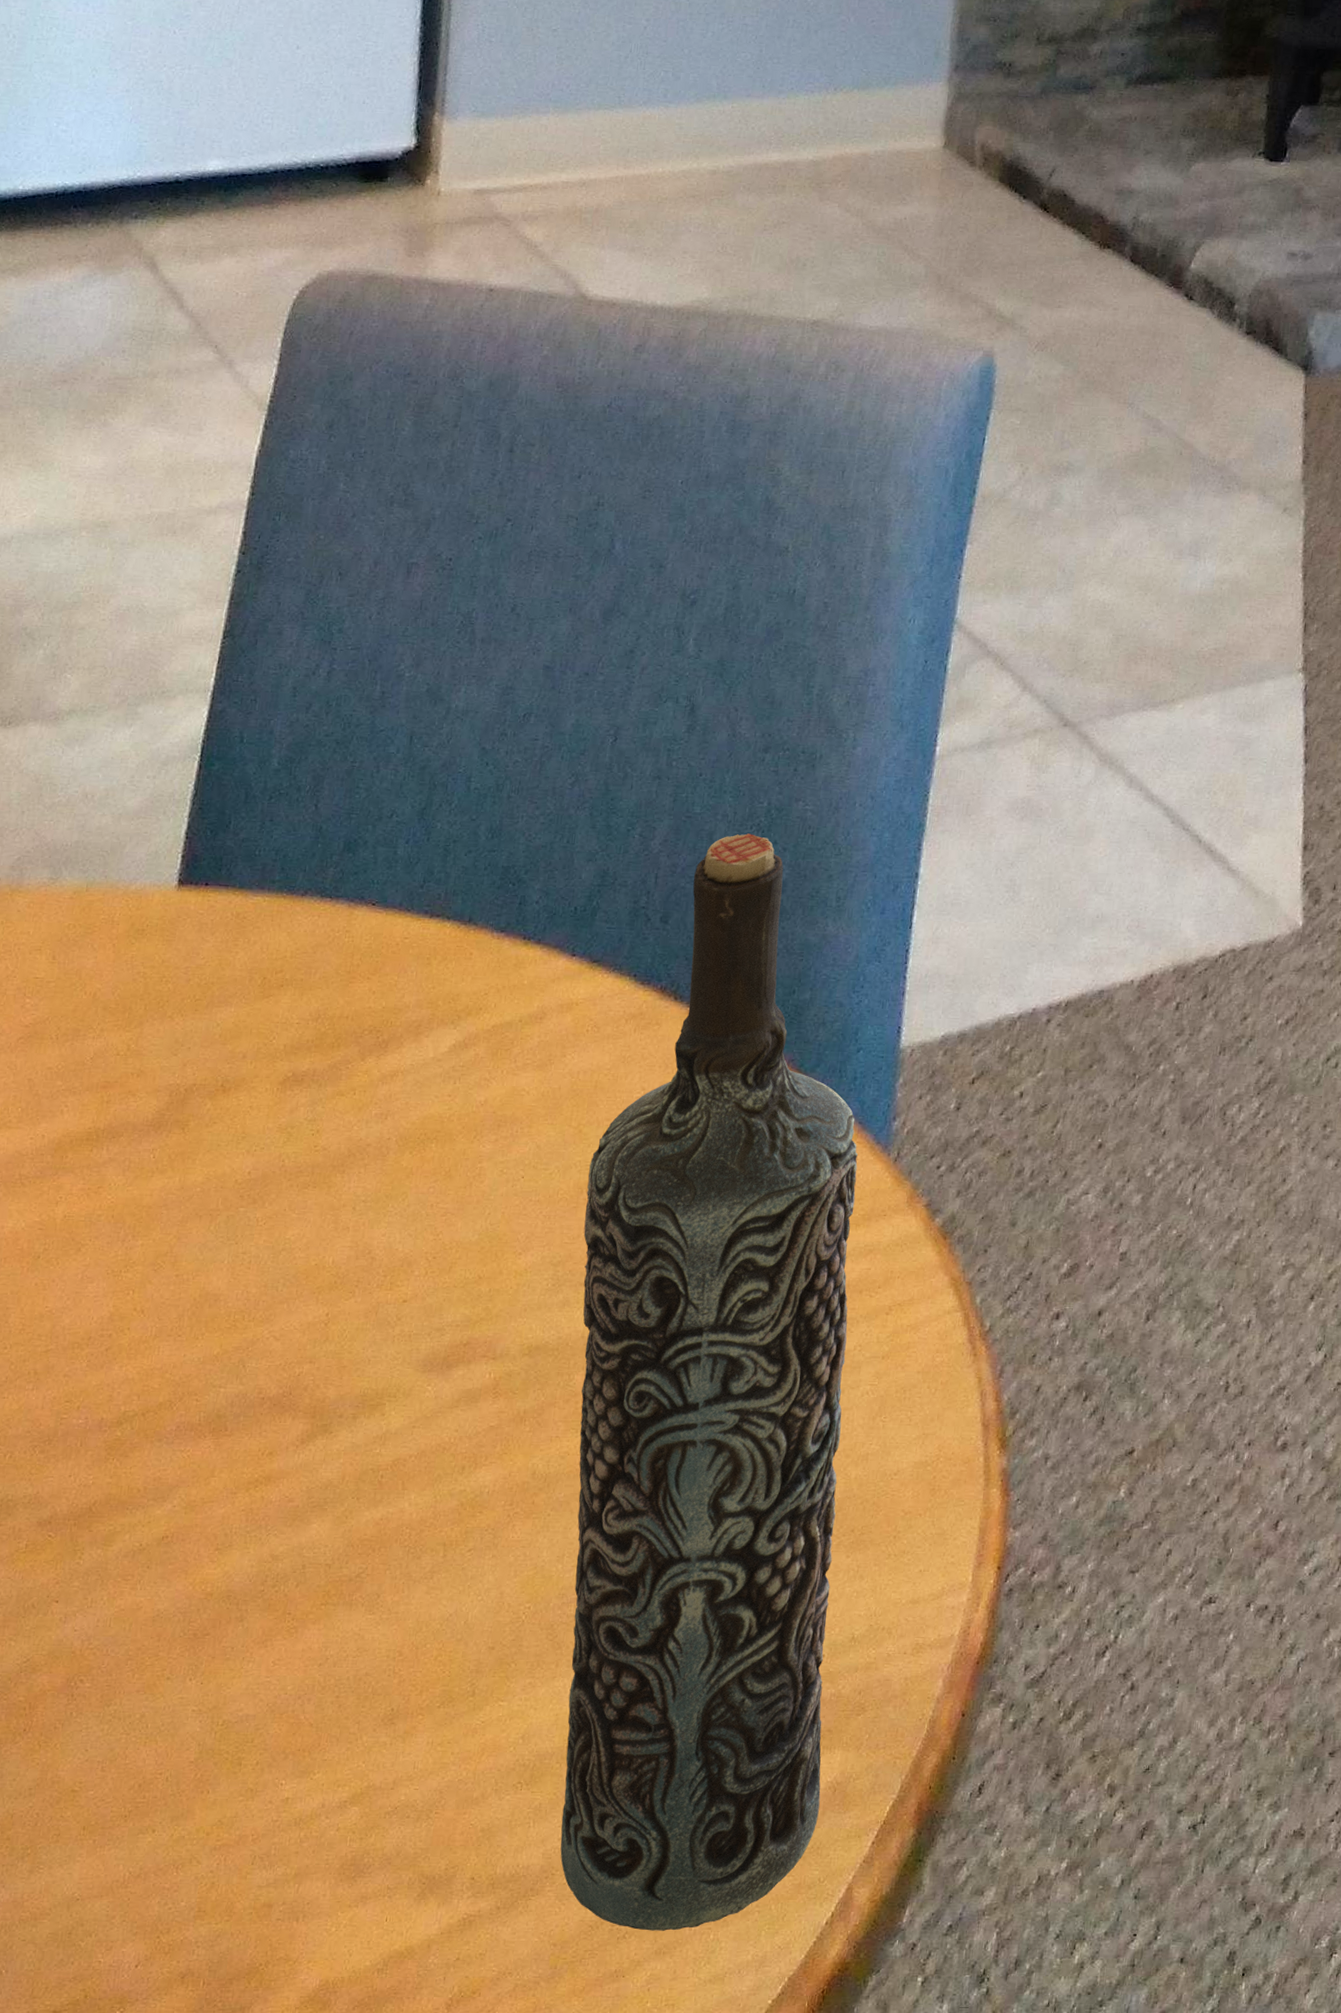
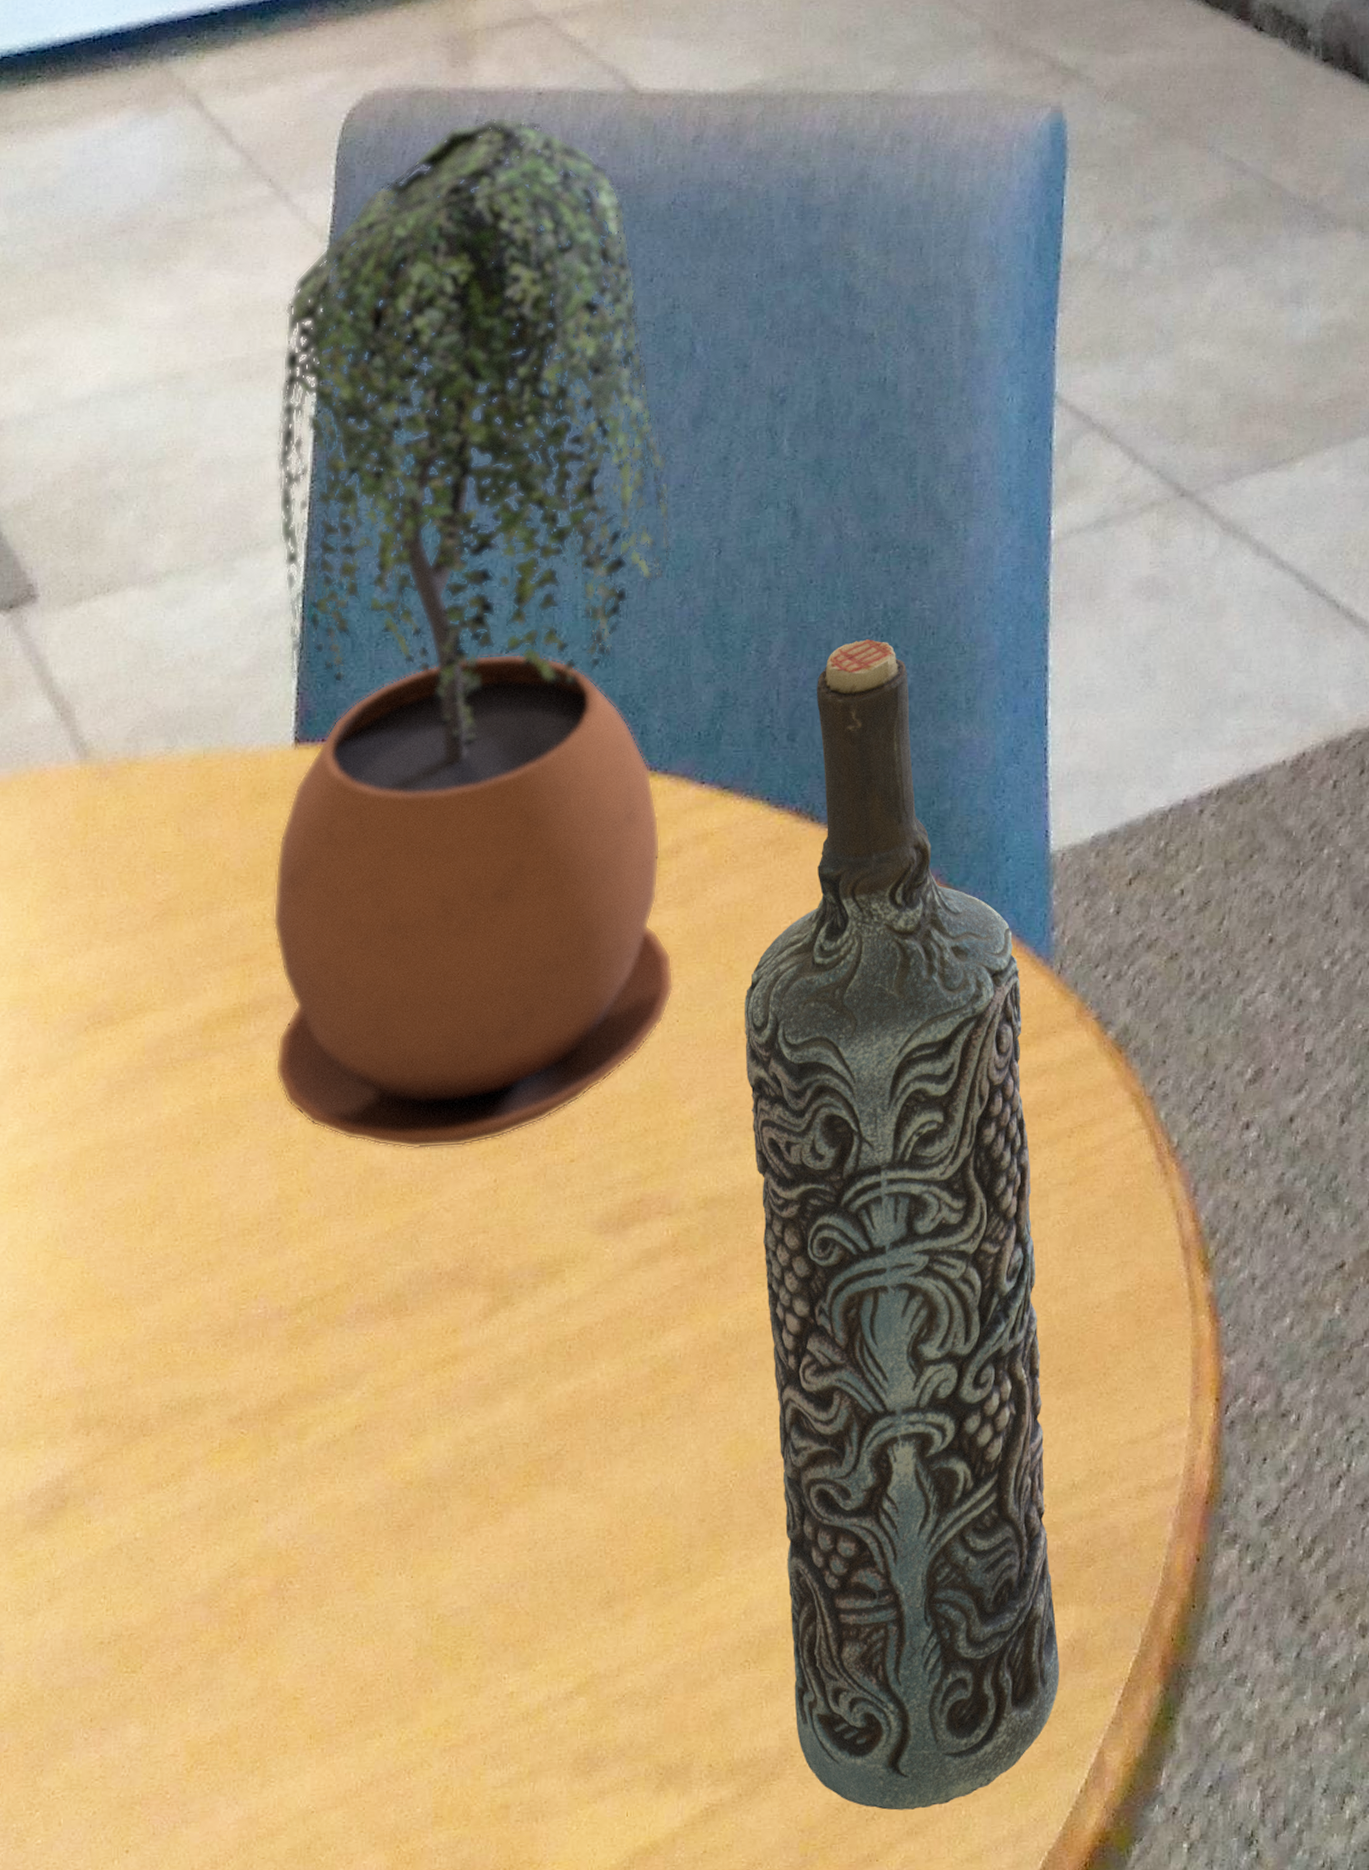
potted plant: none [122,308,576,1280] -> present [273,116,674,1150]

